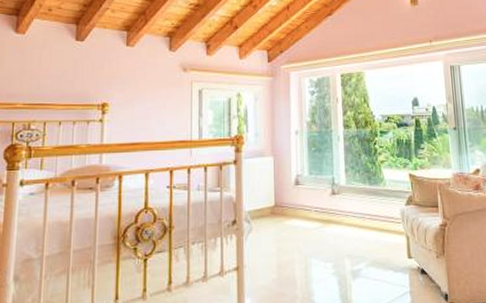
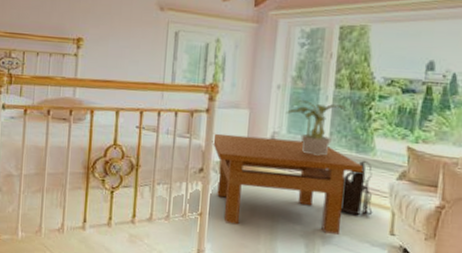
table: none [242,181,378,274] -> present [212,133,364,235]
potted plant: none [305,143,356,192] -> present [285,100,347,156]
shoulder bag: none [362,191,391,245] -> present [340,160,373,216]

